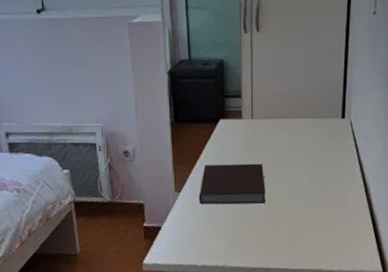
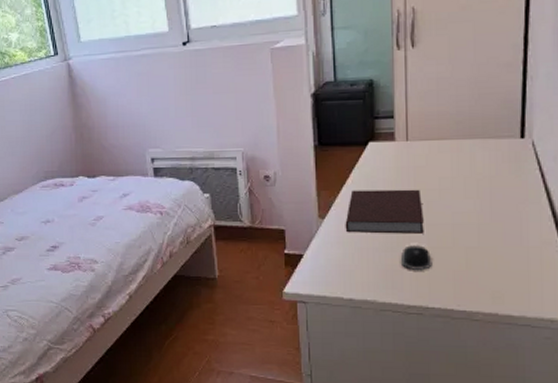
computer mouse: none [246,214,272,237] -> present [400,245,432,271]

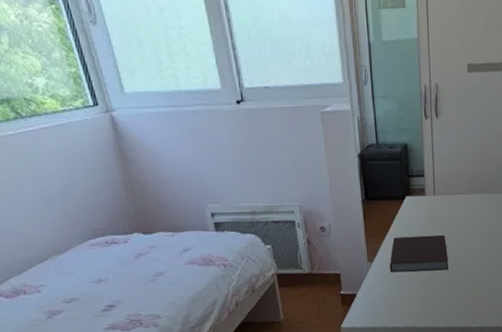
computer mouse: present [400,245,432,271] -> none [432,279,455,300]

